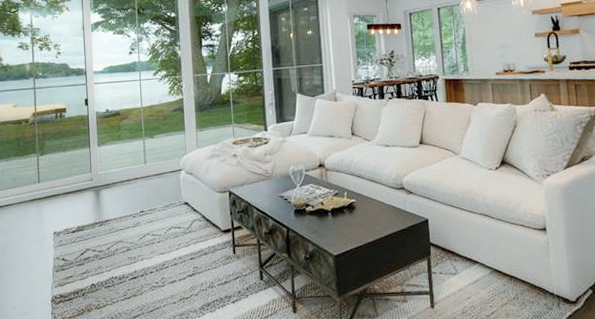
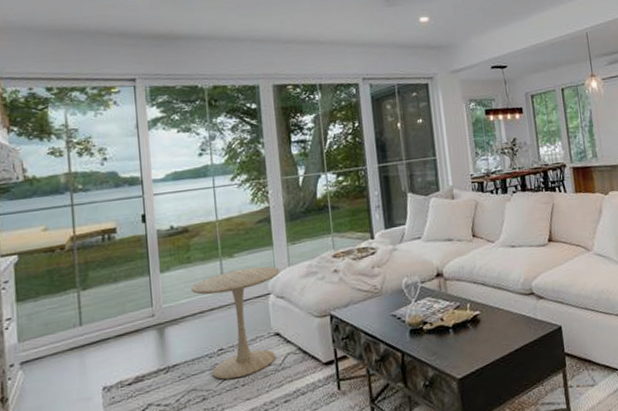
side table: none [121,147,190,236] -> present [191,266,280,380]

